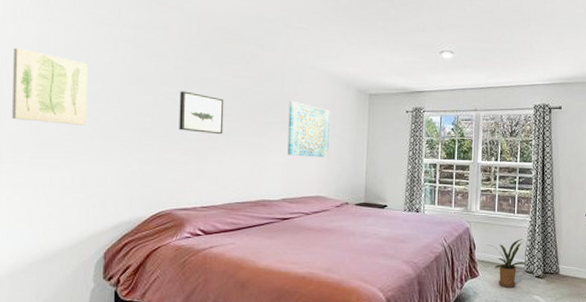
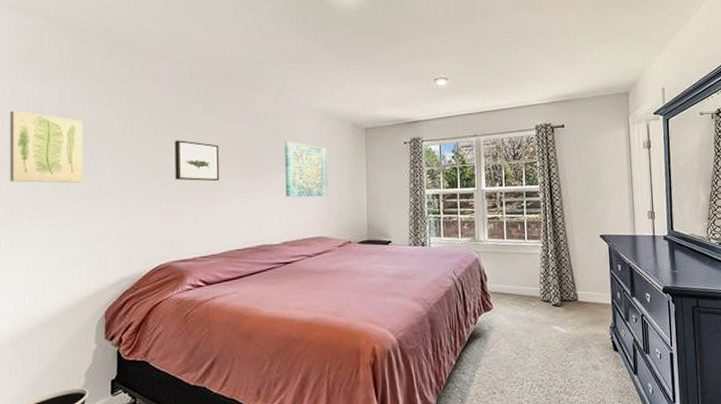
house plant: present [486,239,528,288] -> none [498,266,544,319]

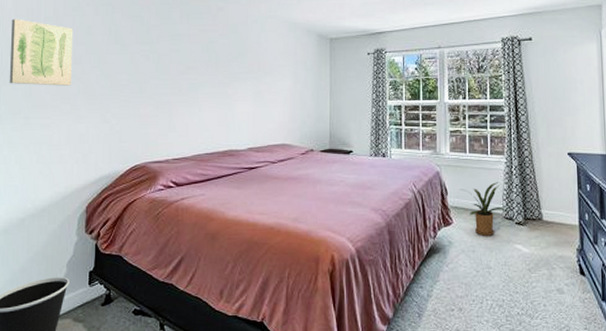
wall art: present [174,140,220,182] -> none [152,48,193,88]
wall art: present [284,141,328,198] -> none [253,50,293,105]
house plant: none [498,266,544,319] -> present [459,182,506,236]

